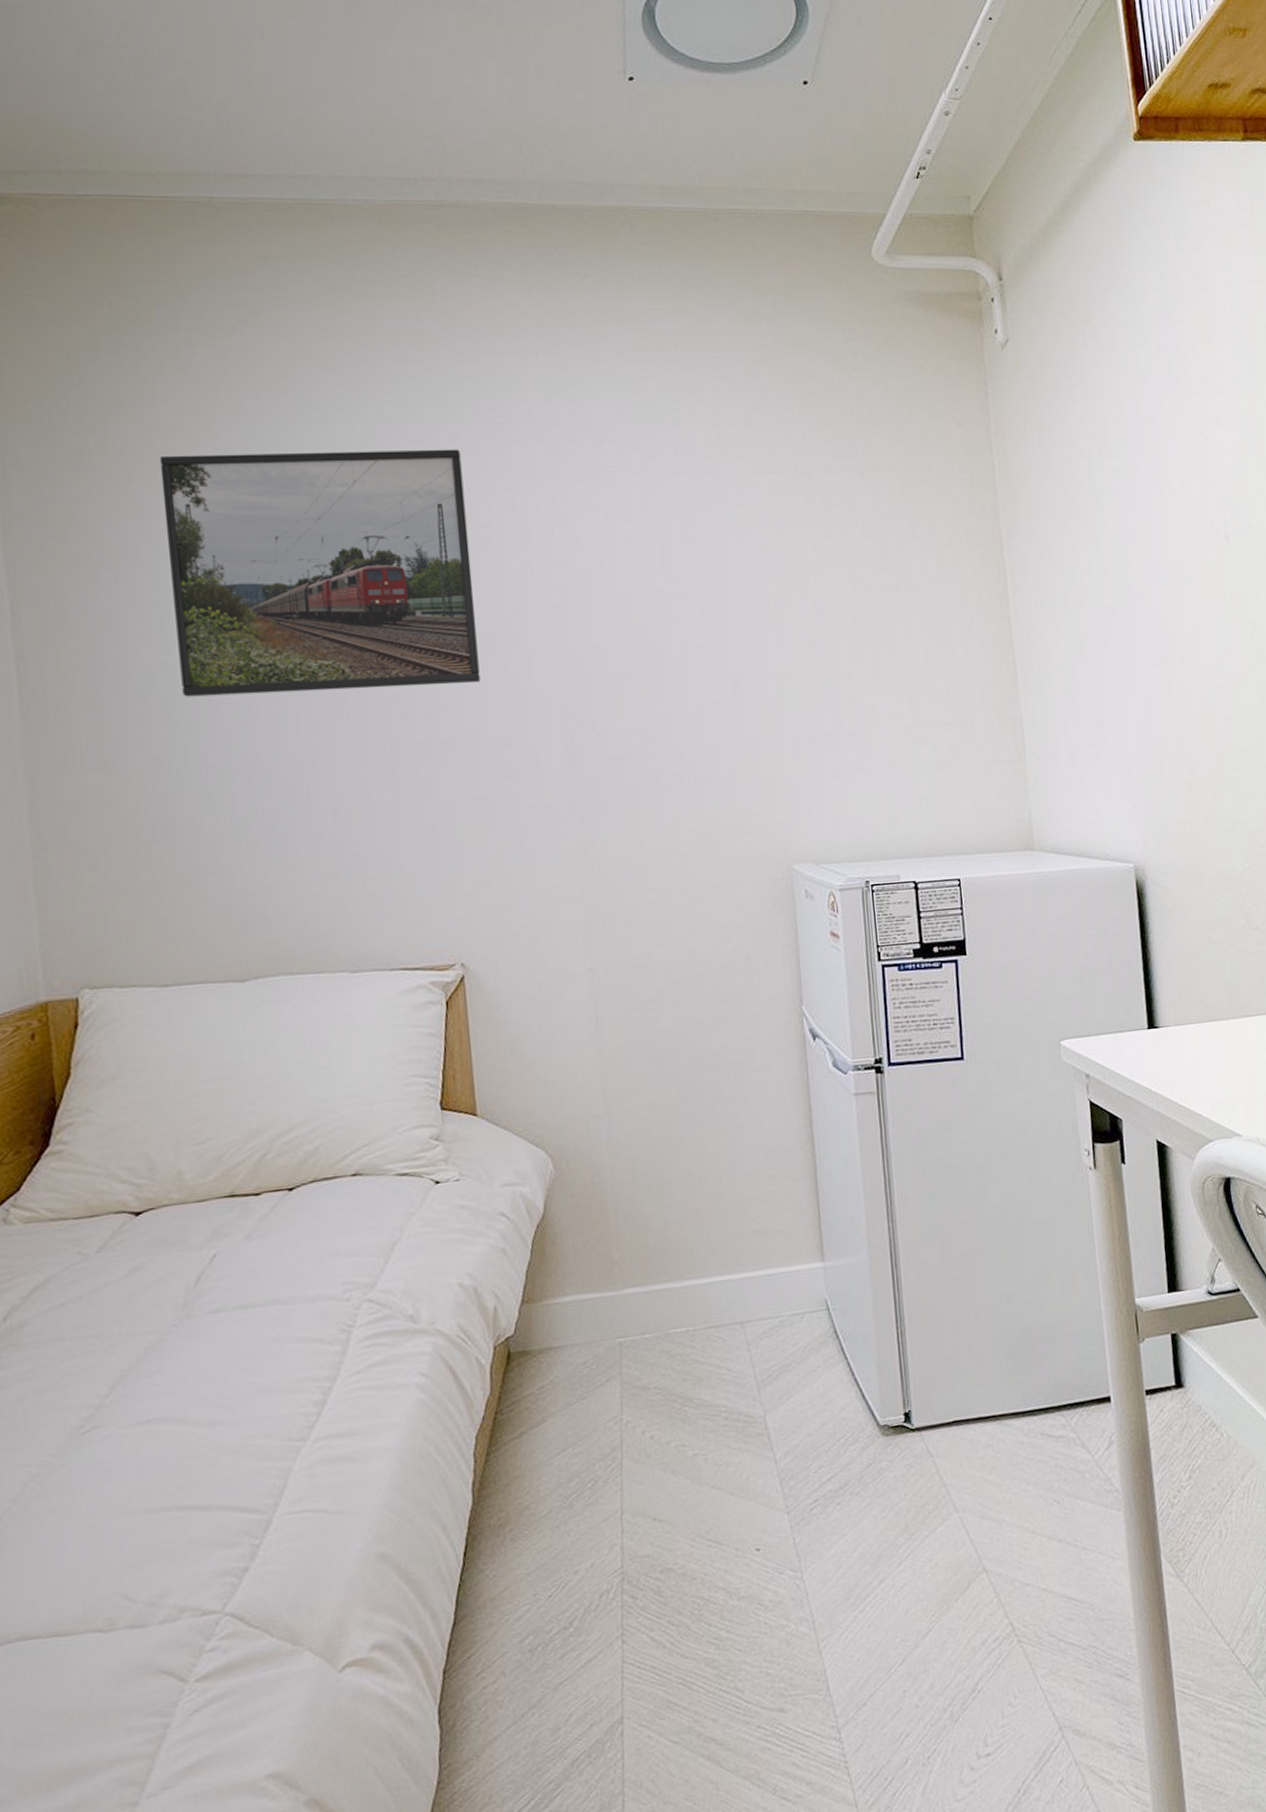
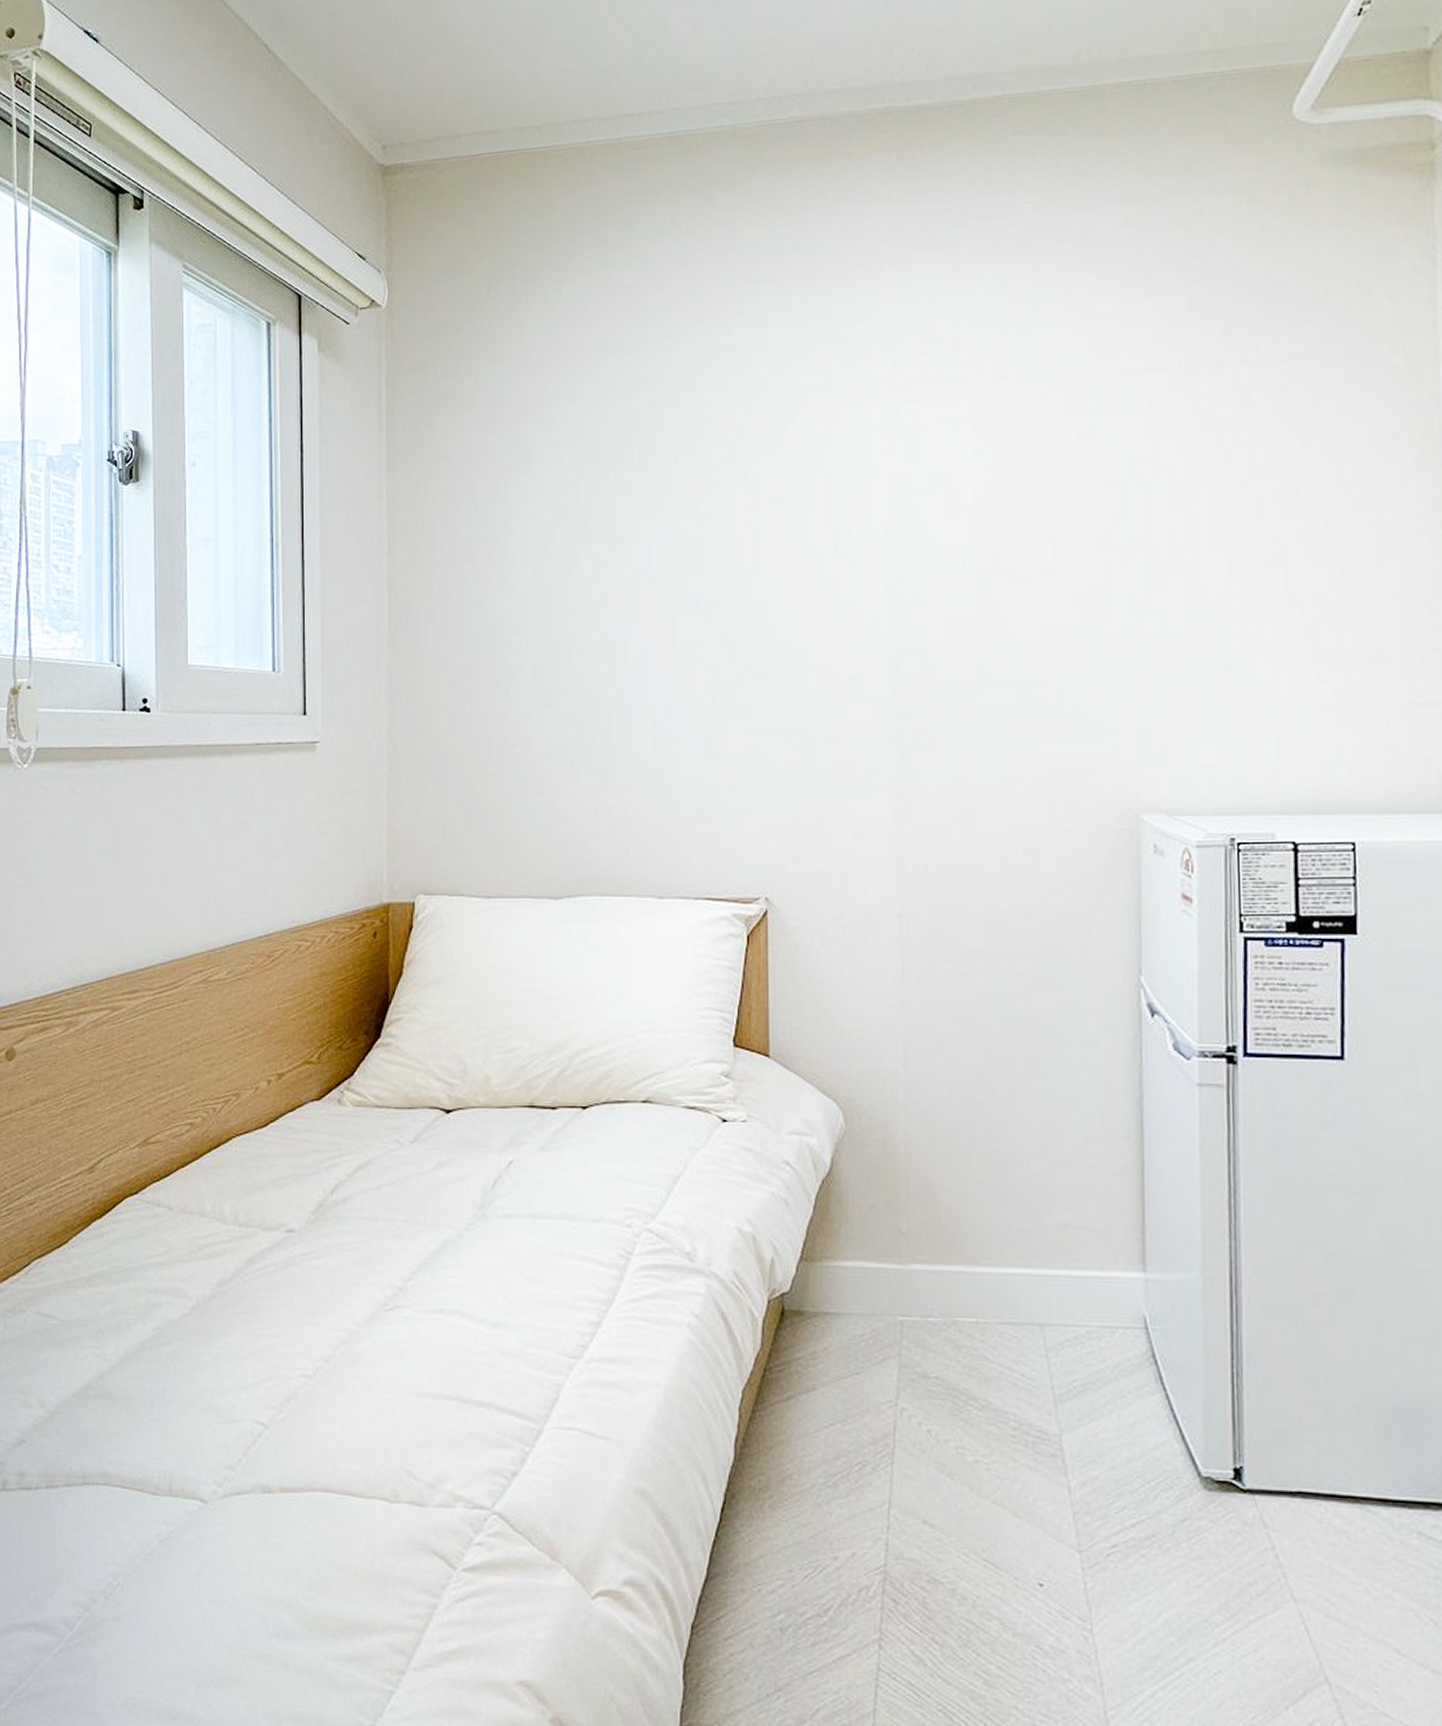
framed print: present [159,449,480,697] -> none [522,368,808,622]

